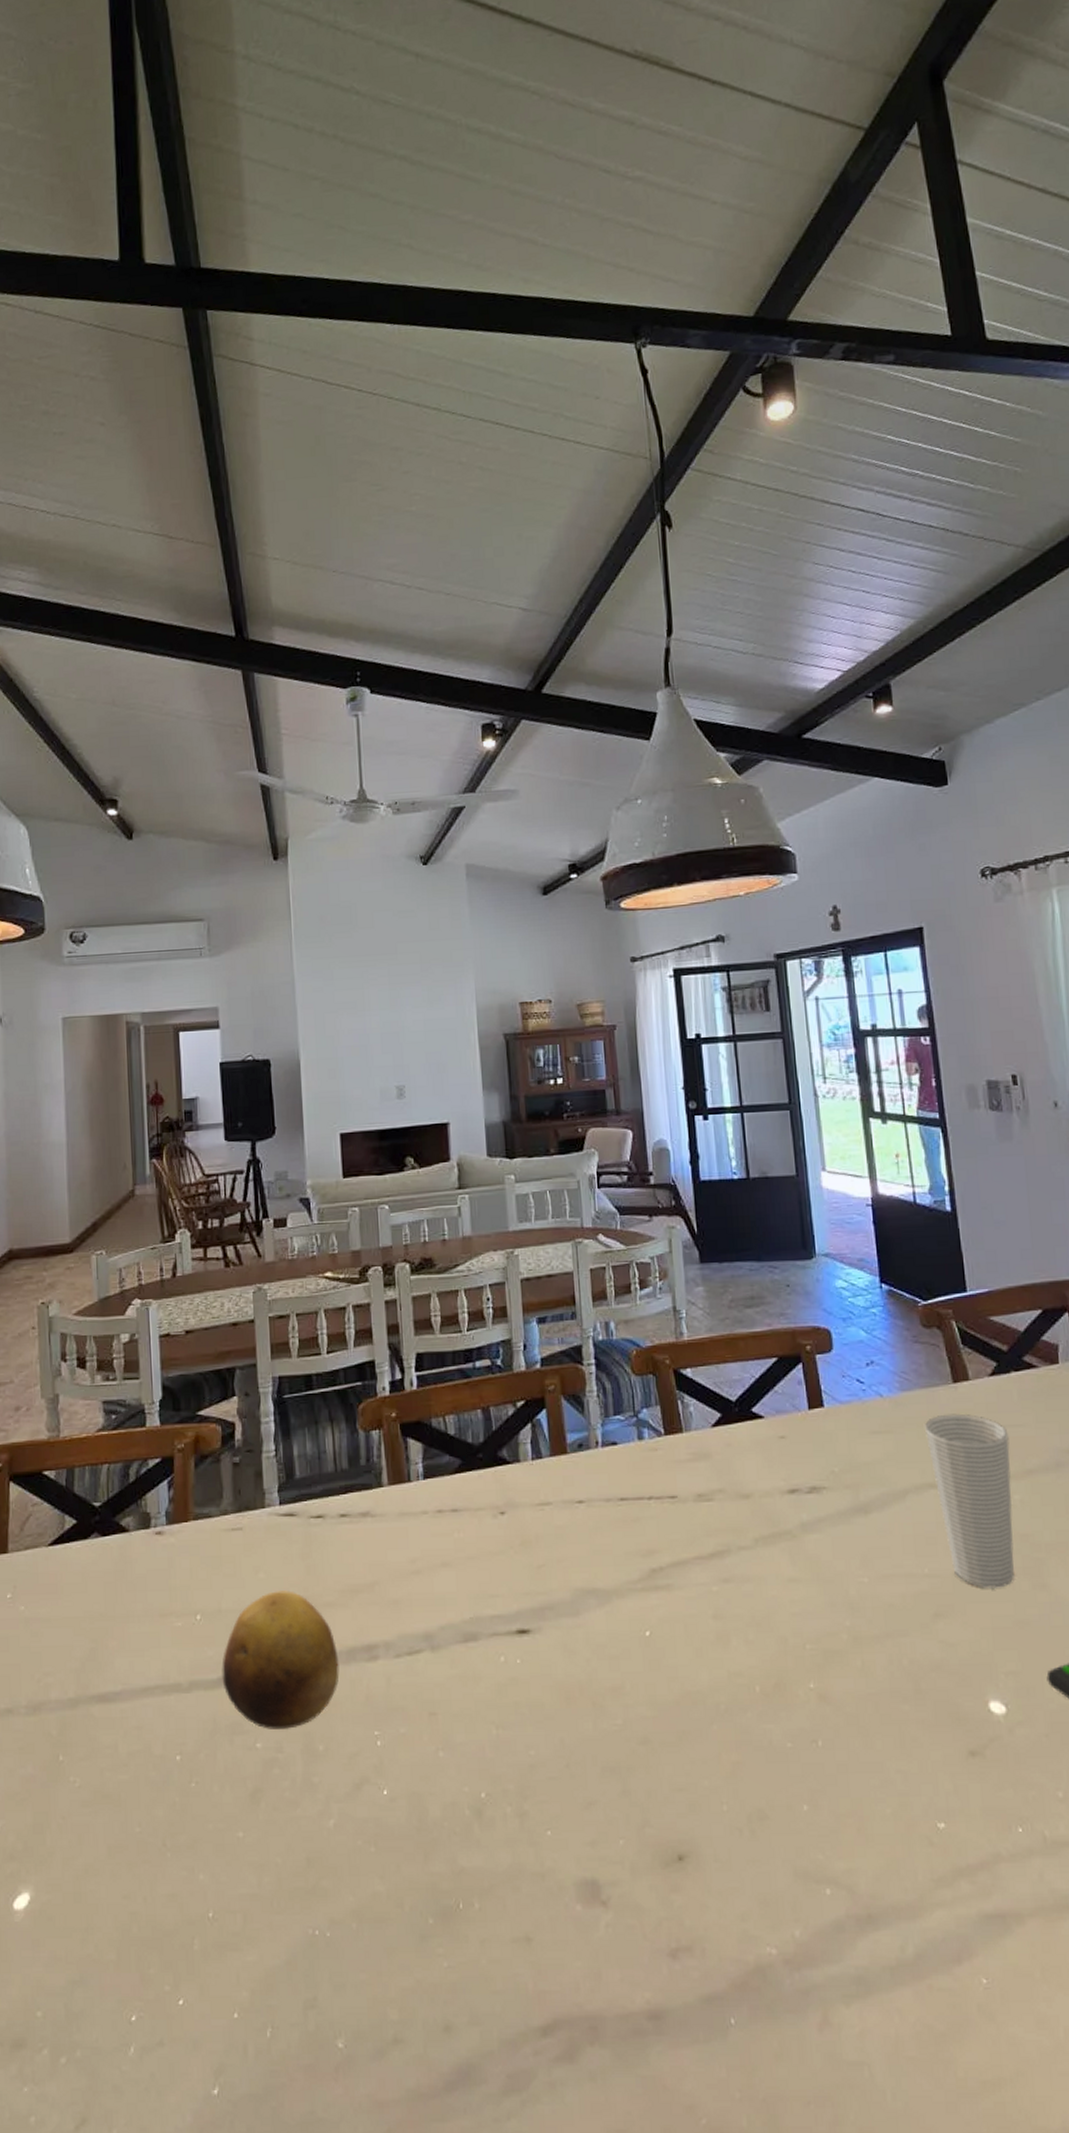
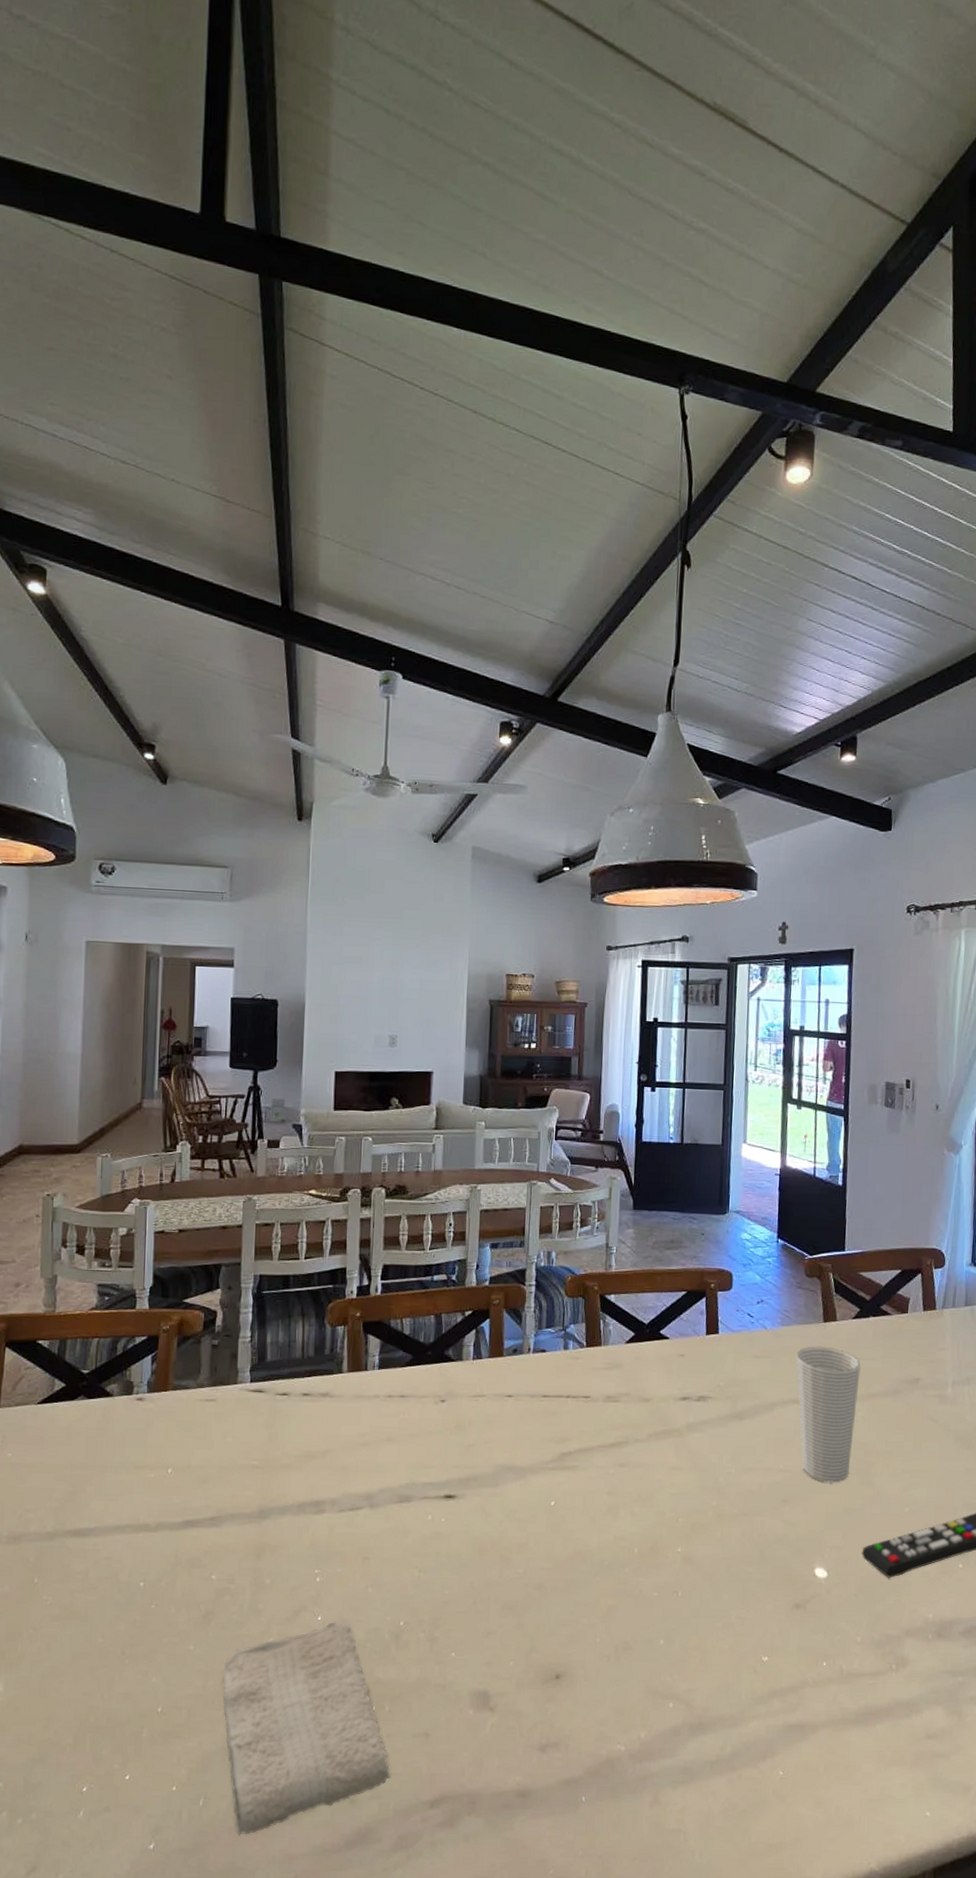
fruit: present [222,1590,340,1729] -> none [186,1453,290,1565]
washcloth: none [279,1796,490,2075] -> present [222,1622,391,1835]

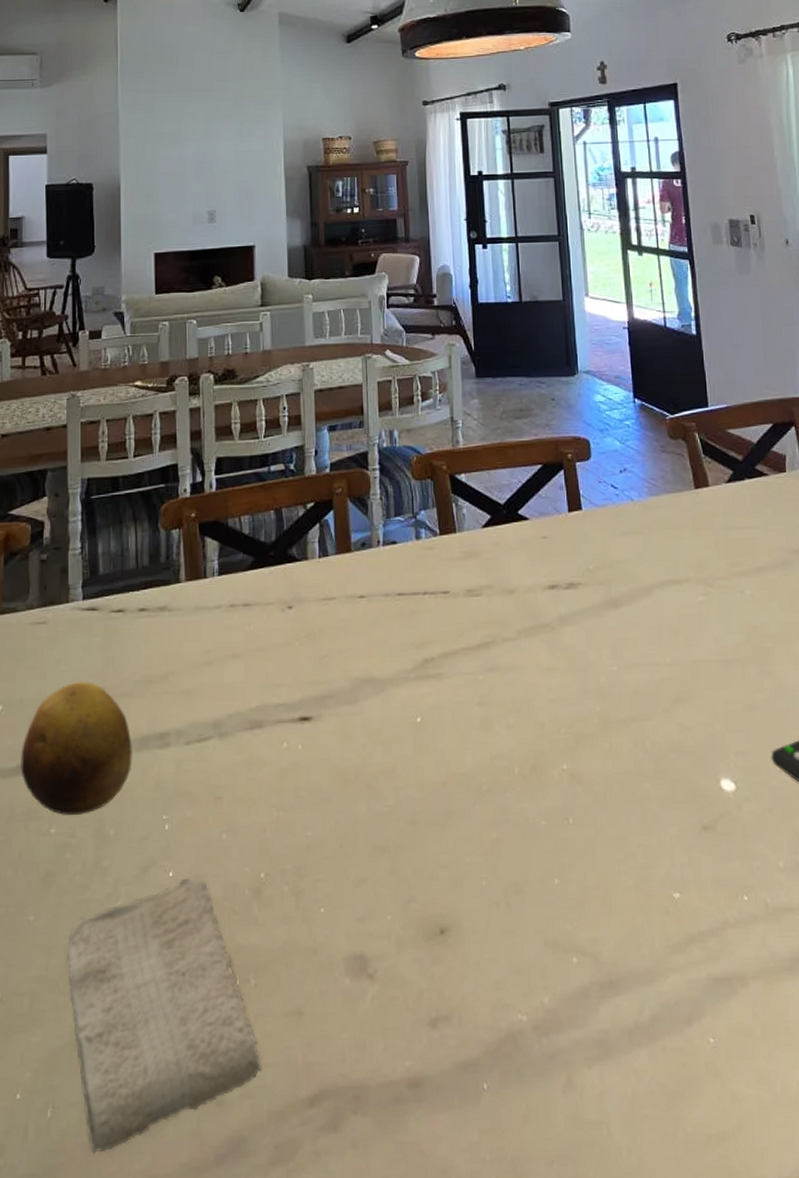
fruit: none [186,1453,290,1565] -> present [21,681,132,815]
cup: present [796,1346,861,1483] -> none [669,516,745,676]

